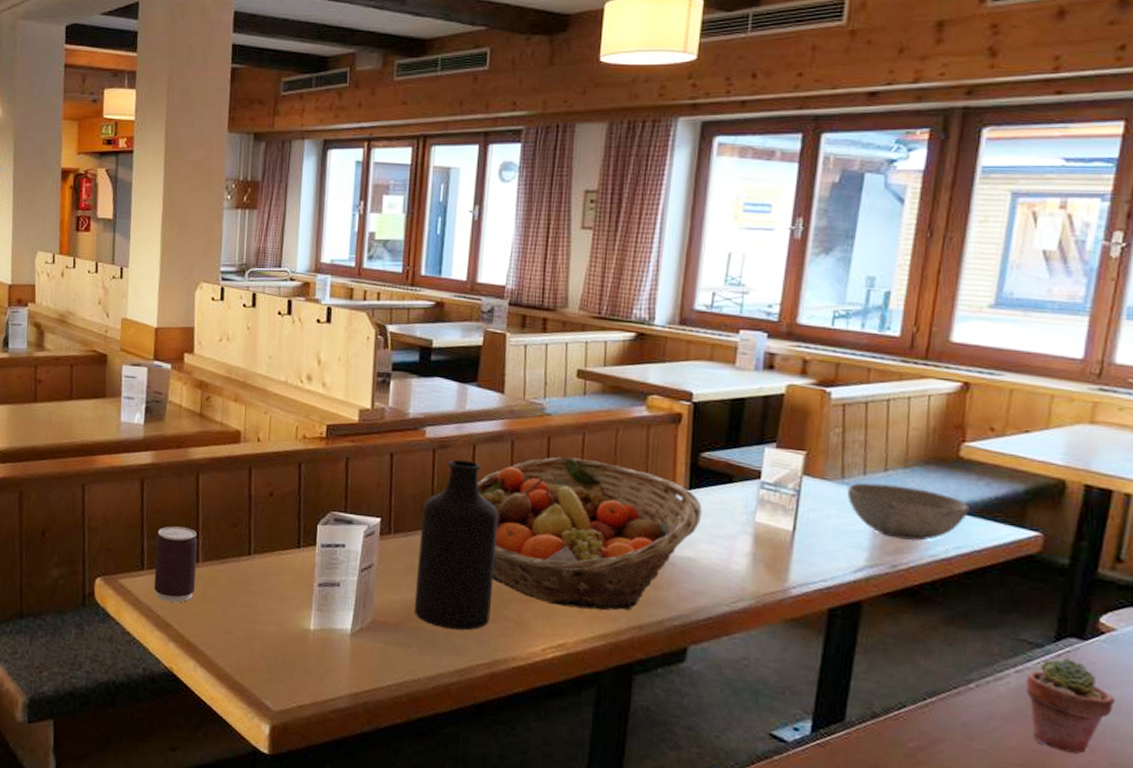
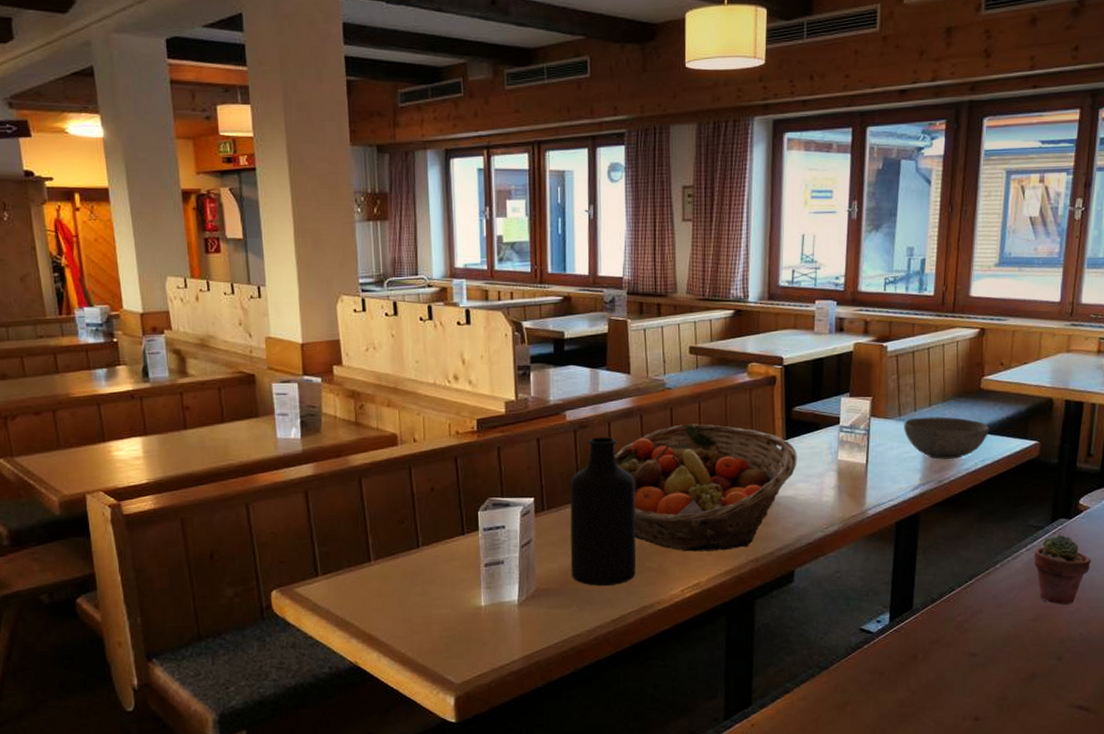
beverage can: present [153,526,198,603] -> none [327,531,370,602]

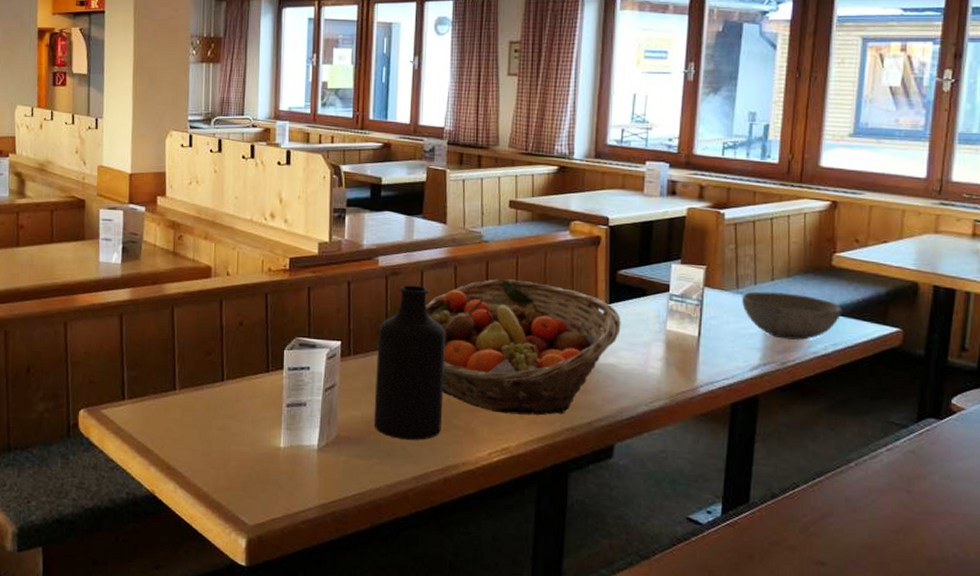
potted succulent: present [1033,534,1092,605] -> none [895,435,968,519]

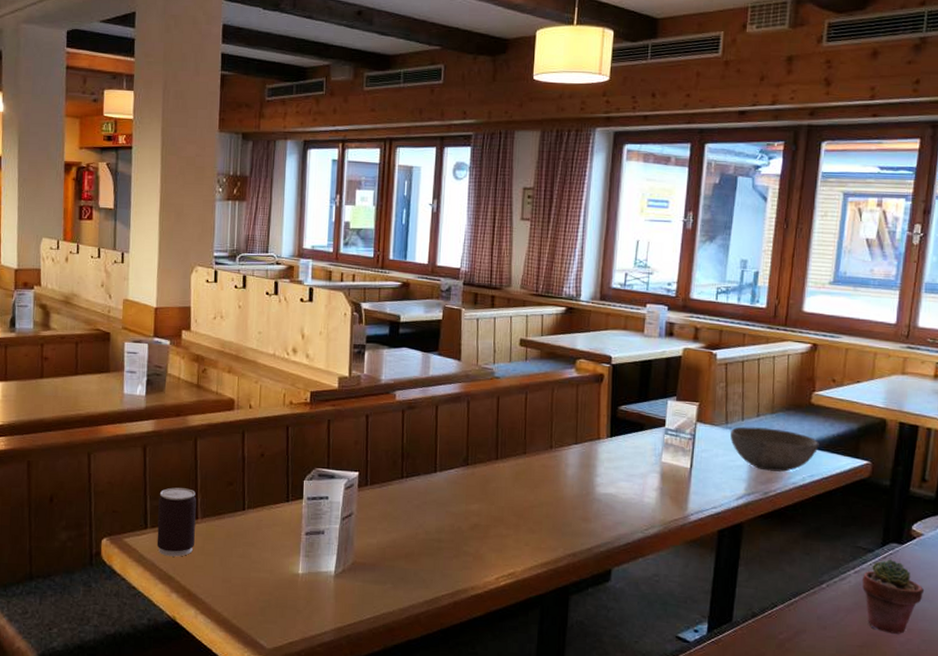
beverage can: none [134,357,174,429] -> present [156,487,196,557]
bottle: present [373,285,445,440] -> none [388,418,458,566]
fruit basket: present [425,279,621,416] -> none [439,413,621,542]
potted succulent: none [895,435,968,519] -> present [862,559,925,634]

